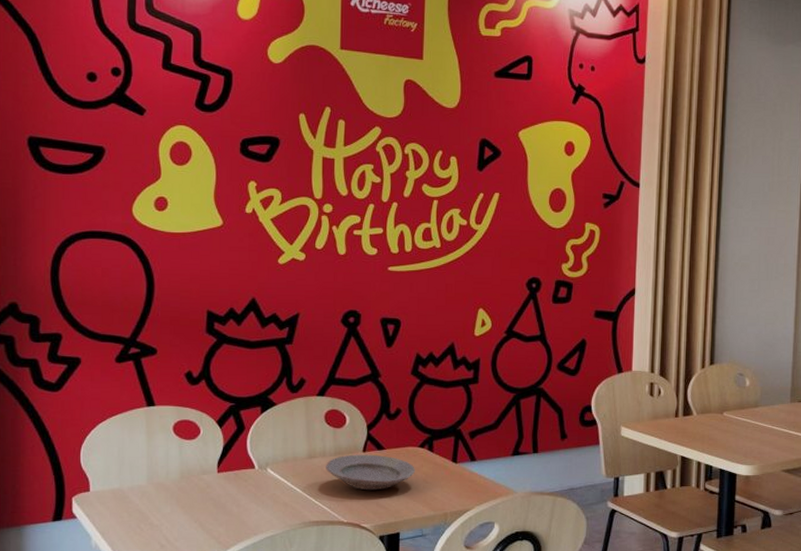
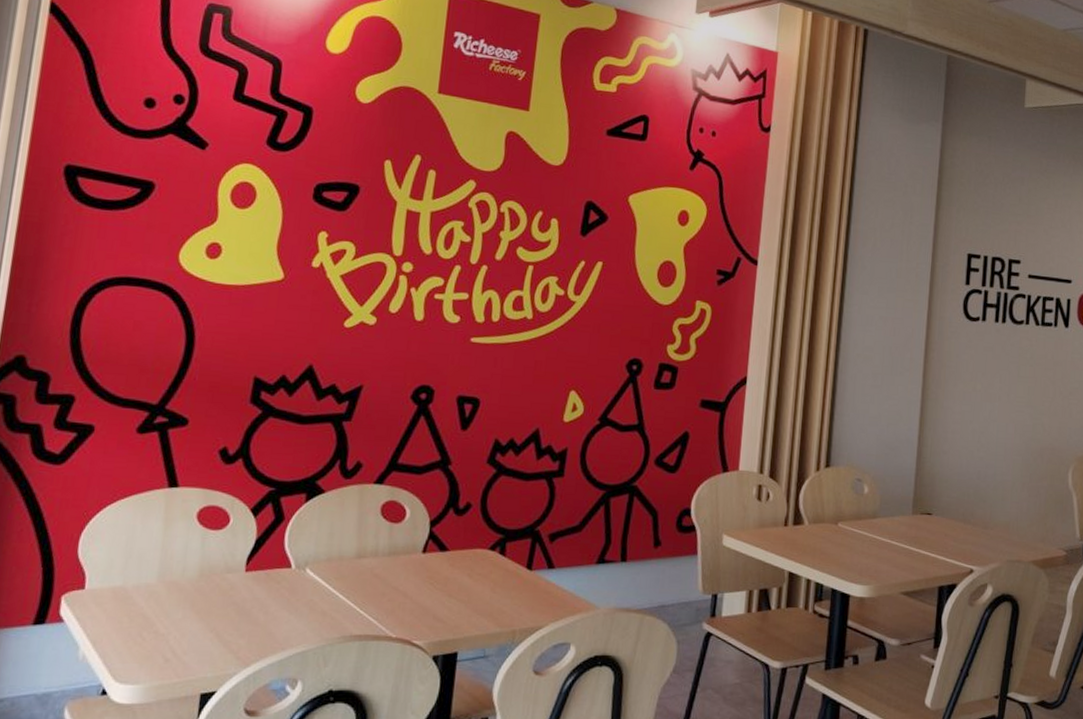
plate: present [326,454,416,491] -> none [376,555,483,600]

